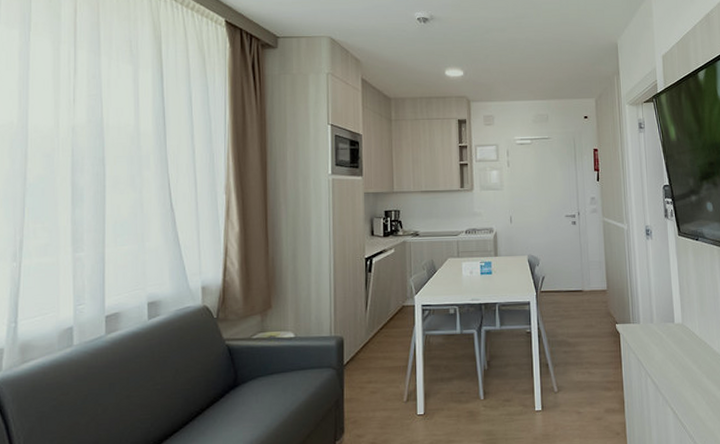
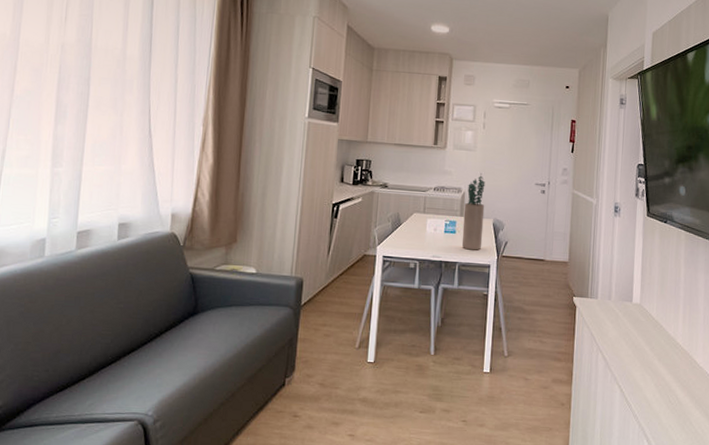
vase: none [497,211,520,289] -> present [461,173,486,250]

